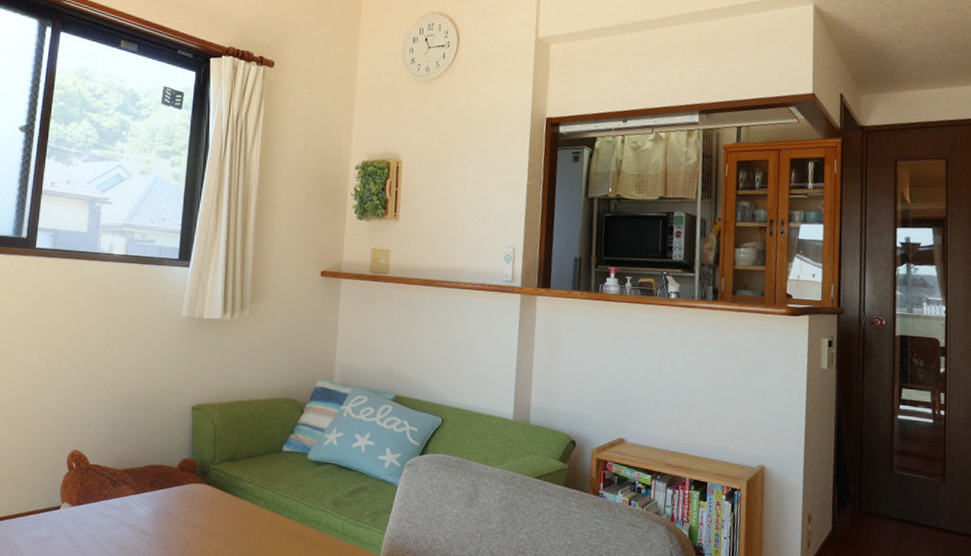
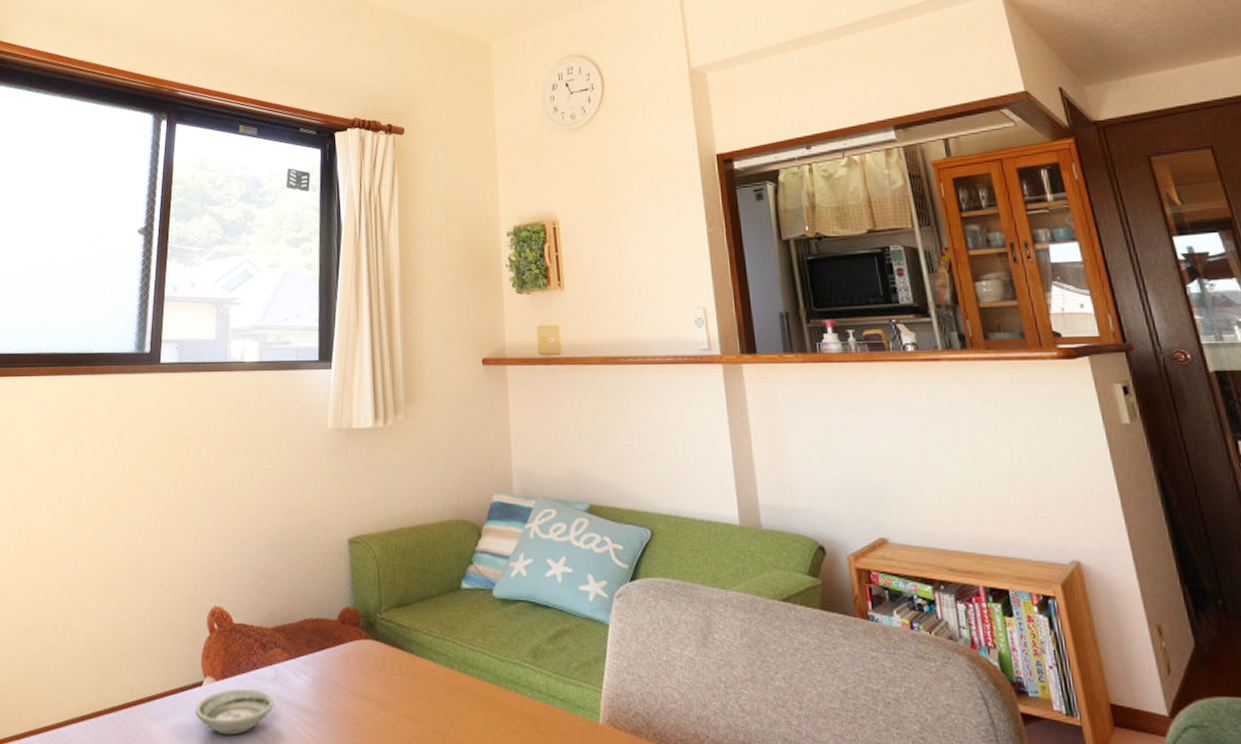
saucer: none [53,513,120,547] -> present [195,688,274,735]

